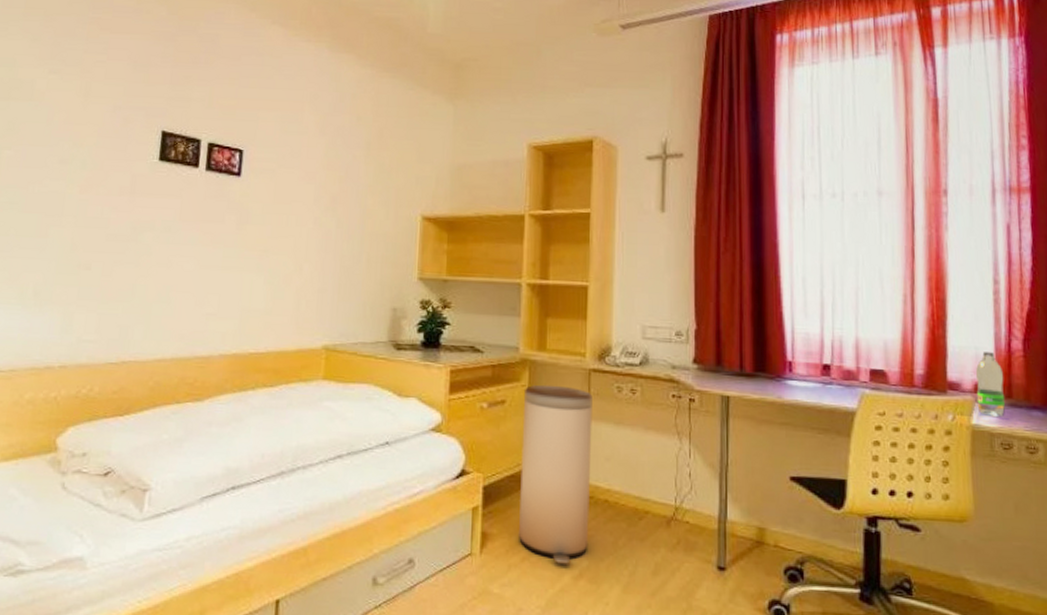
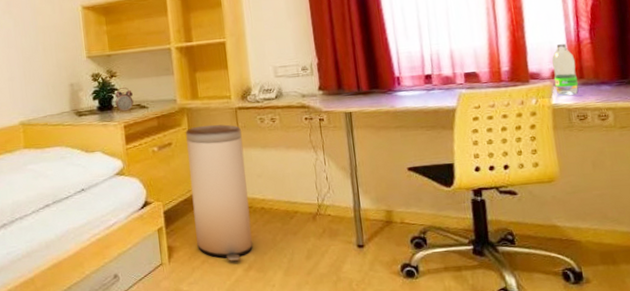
alarm clock: none [444,323,467,354] -> present [114,87,134,113]

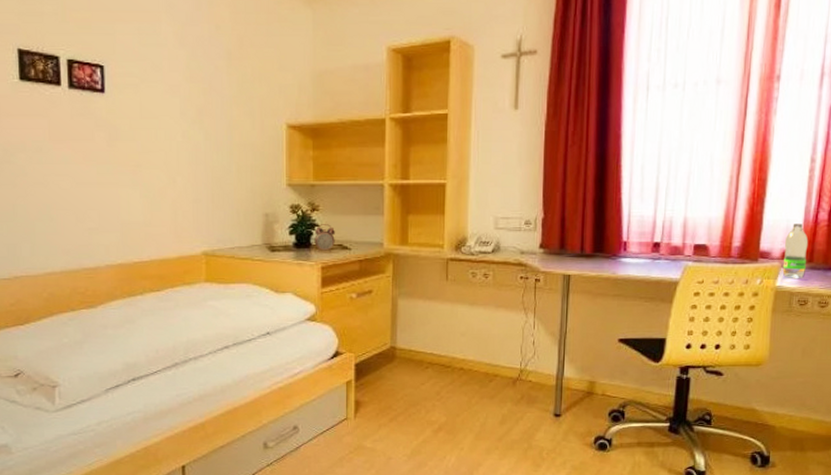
pedal bin: present [186,124,253,261] -> none [387,274,450,421]

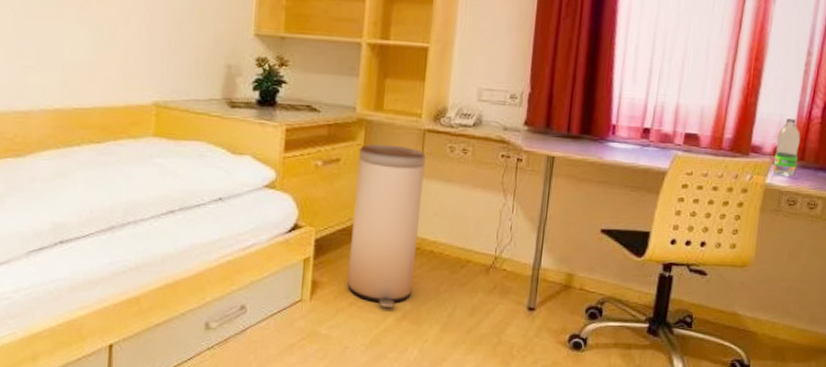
alarm clock: present [314,224,335,252] -> none [280,81,304,113]
pedal bin: none [387,274,450,421] -> present [347,144,426,308]

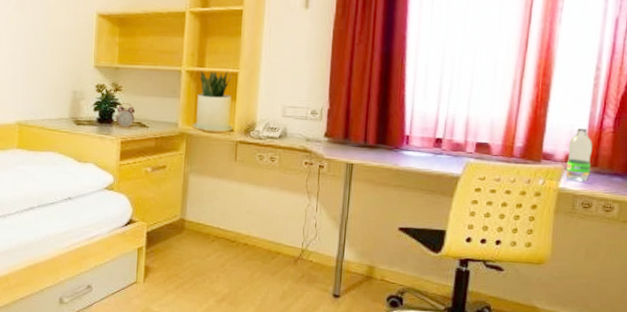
alarm clock: none [280,81,304,113] -> present [116,103,135,129]
pedal bin: present [347,144,426,308] -> none [175,153,238,291]
planter: none [373,44,421,119] -> present [192,70,233,133]

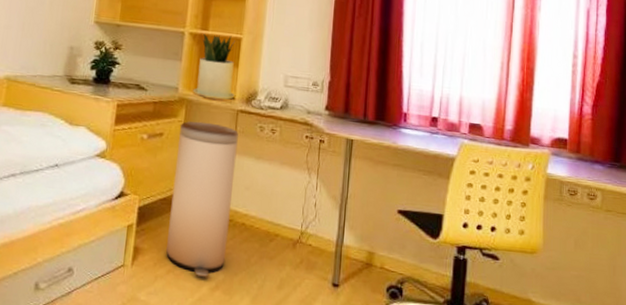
alarm clock: present [116,103,135,129] -> none [113,63,134,91]
pedal bin: none [175,153,238,291] -> present [166,121,239,277]
bottle: present [566,128,593,183] -> none [552,114,575,169]

